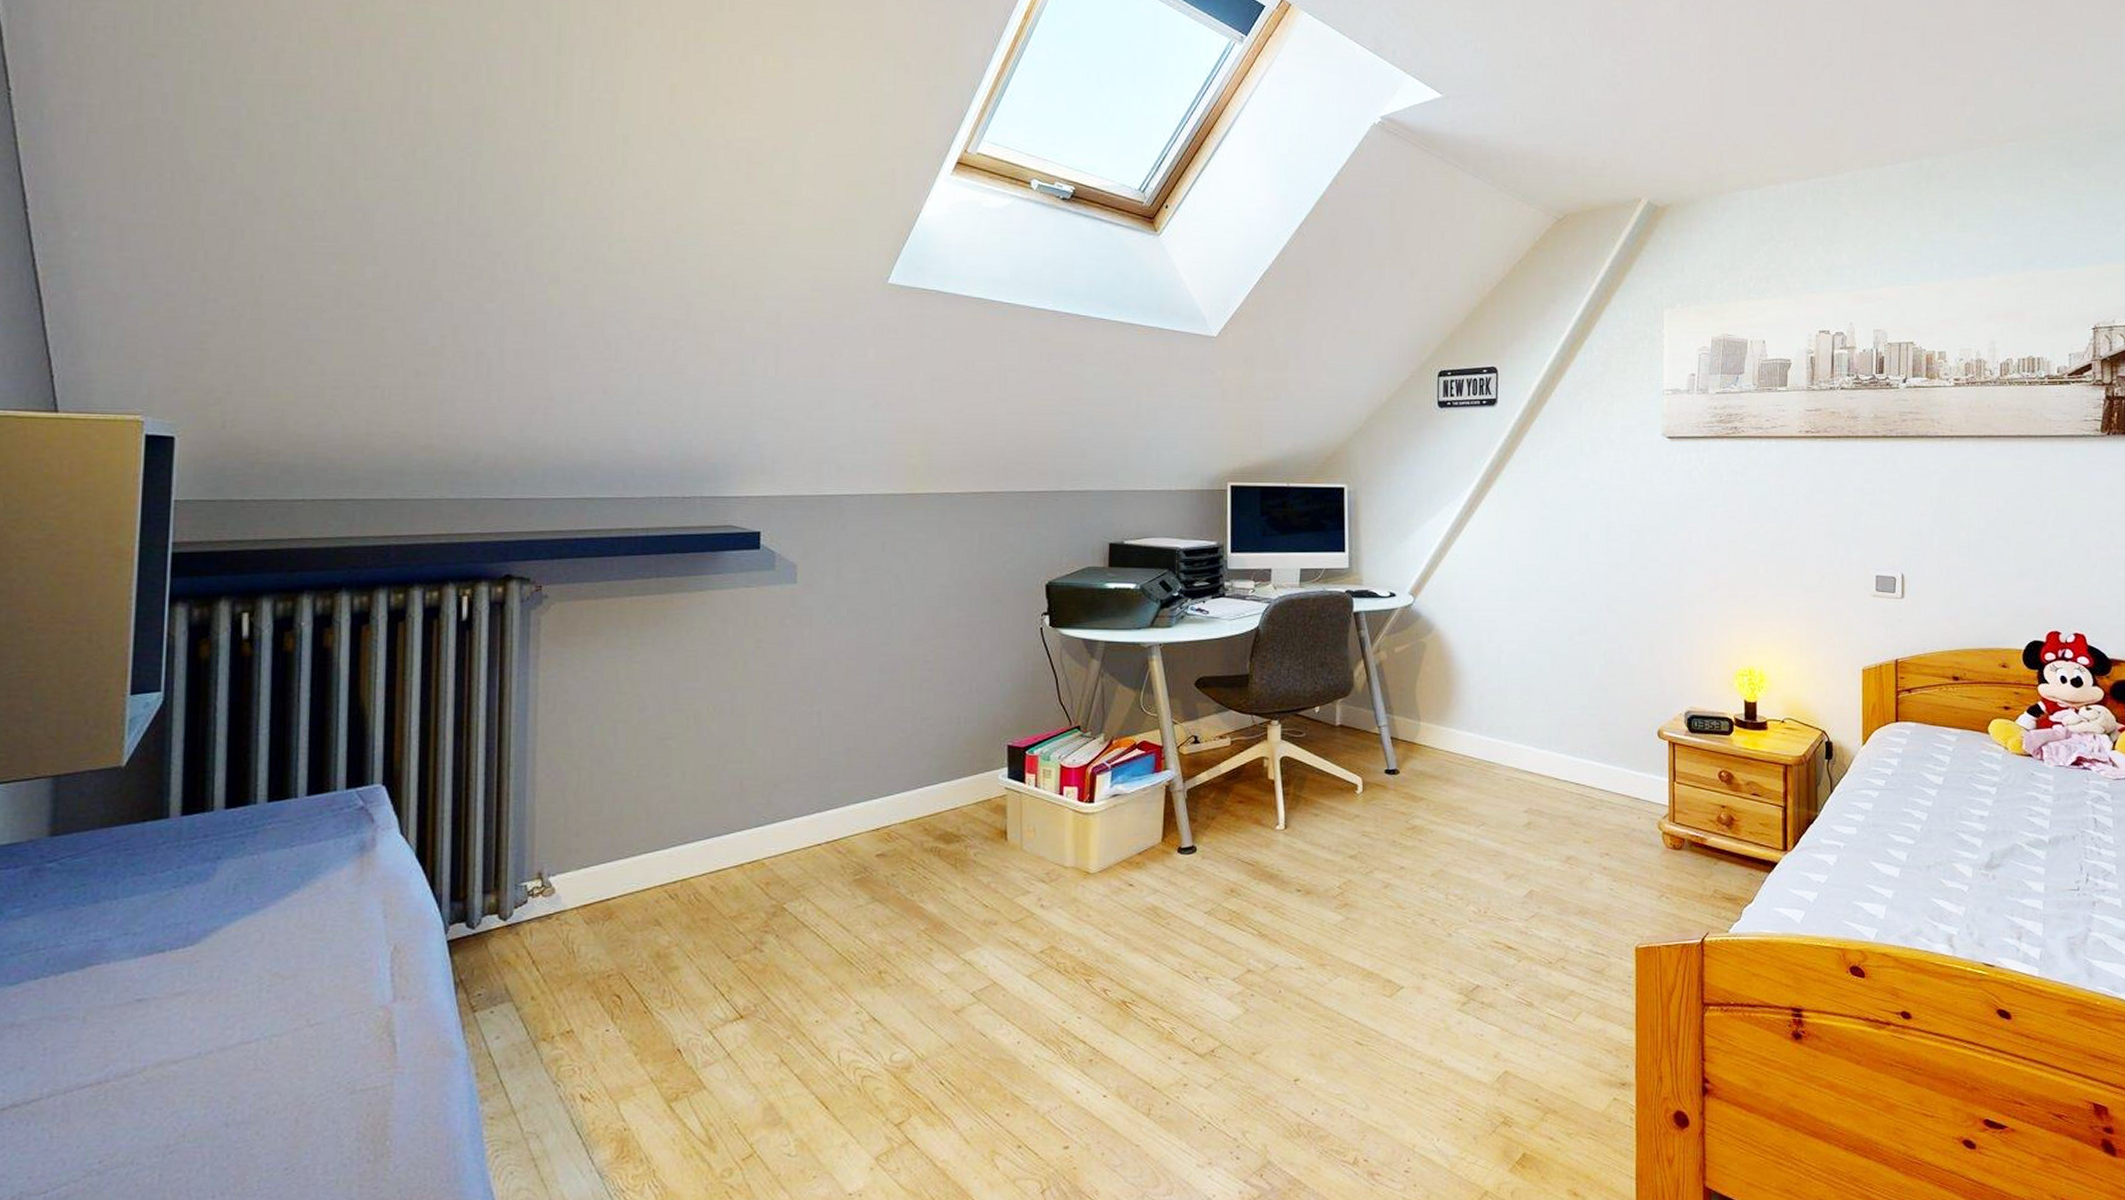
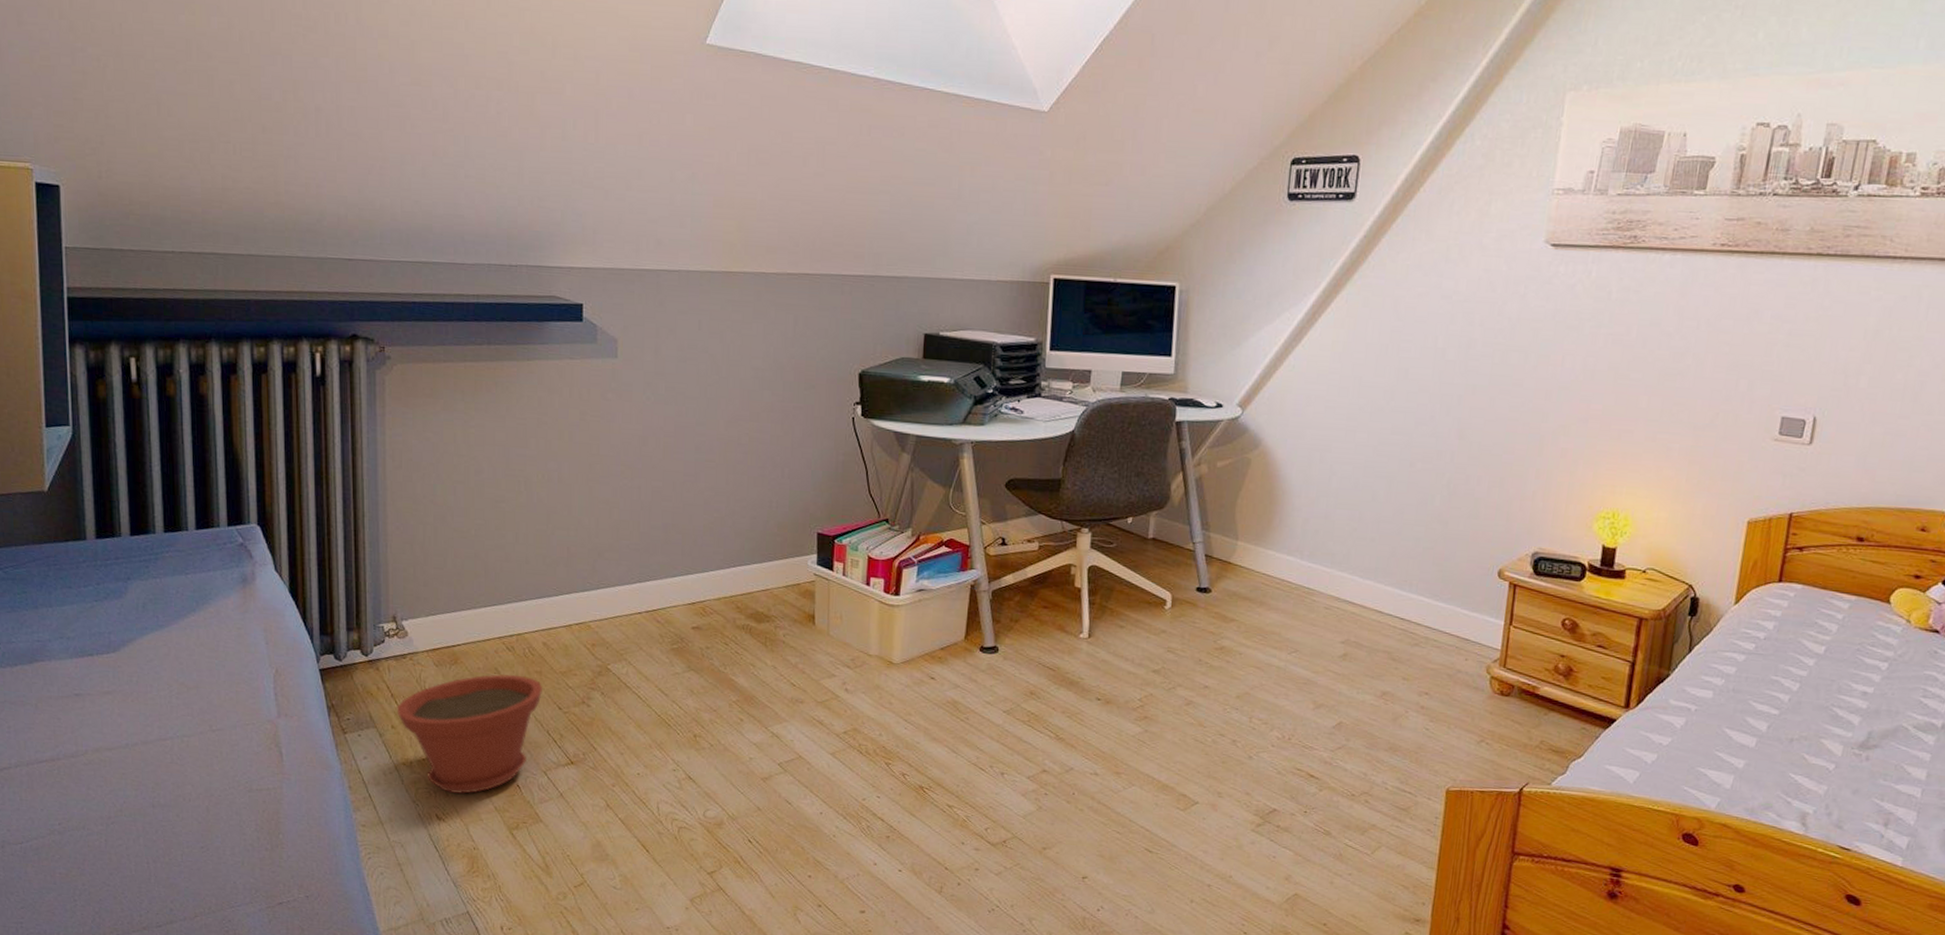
plant pot: none [538,924,710,1068] -> present [396,674,543,795]

